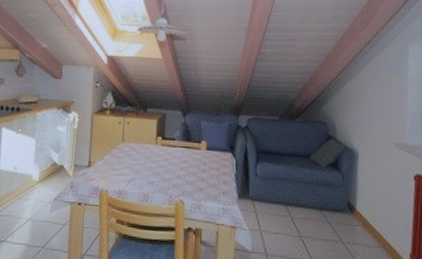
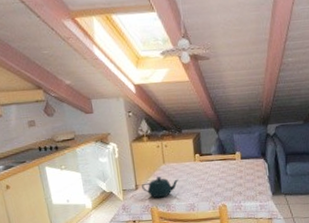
teapot: none [94,156,136,181] -> present [141,177,179,198]

